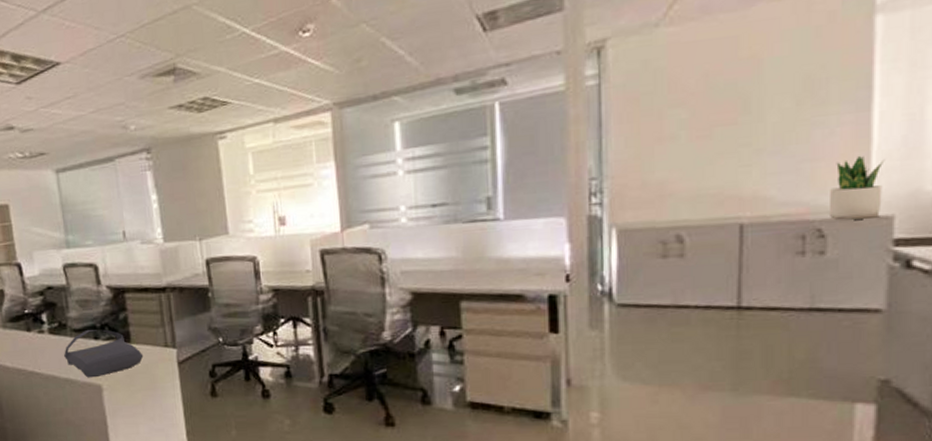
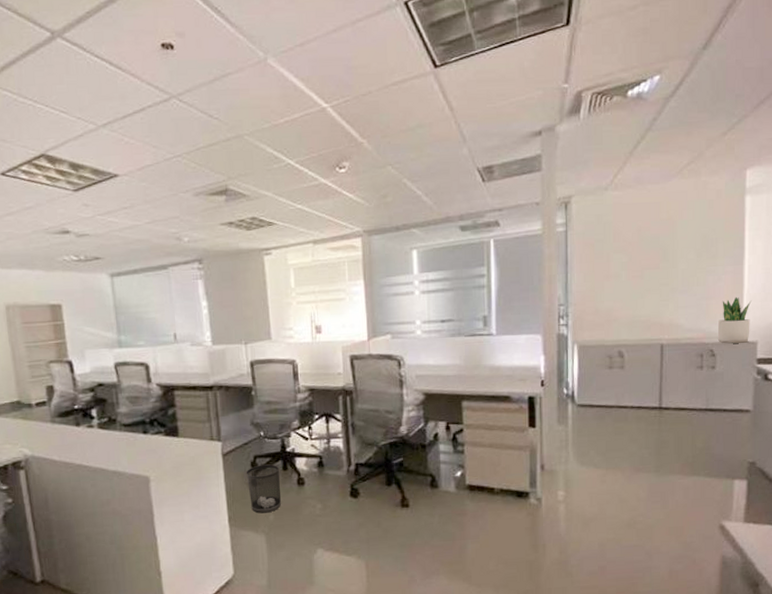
bag: present [64,329,144,377] -> none [113,424,190,469]
waste bin: none [204,374,244,428] -> present [246,464,281,513]

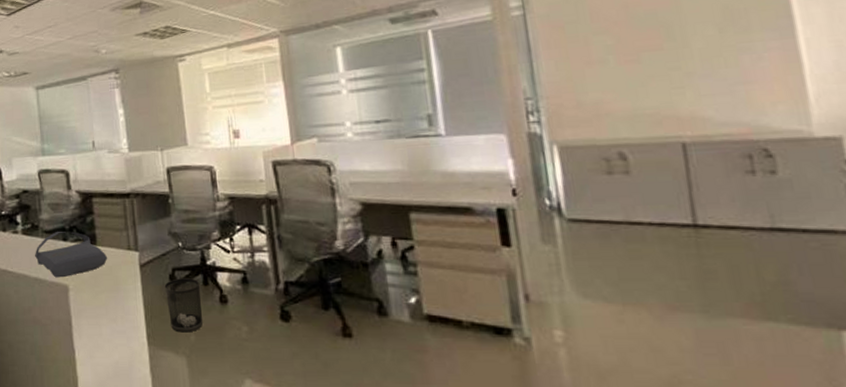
bag: none [113,424,190,469] -> present [35,231,108,277]
planter: present [717,296,752,344] -> none [769,78,827,141]

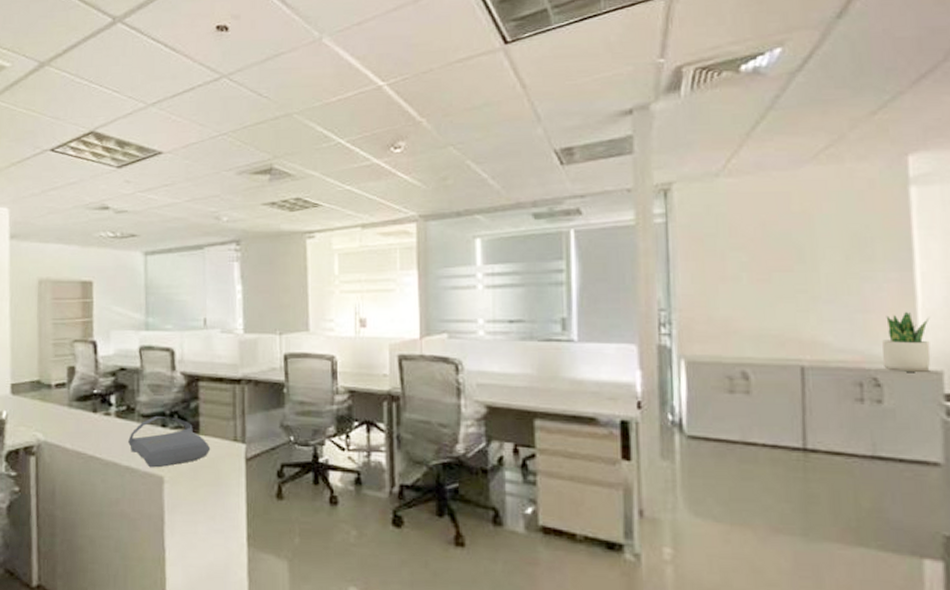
waste bin: present [164,278,203,333] -> none [271,475,309,535]
planter: none [769,78,827,141] -> present [881,311,931,372]

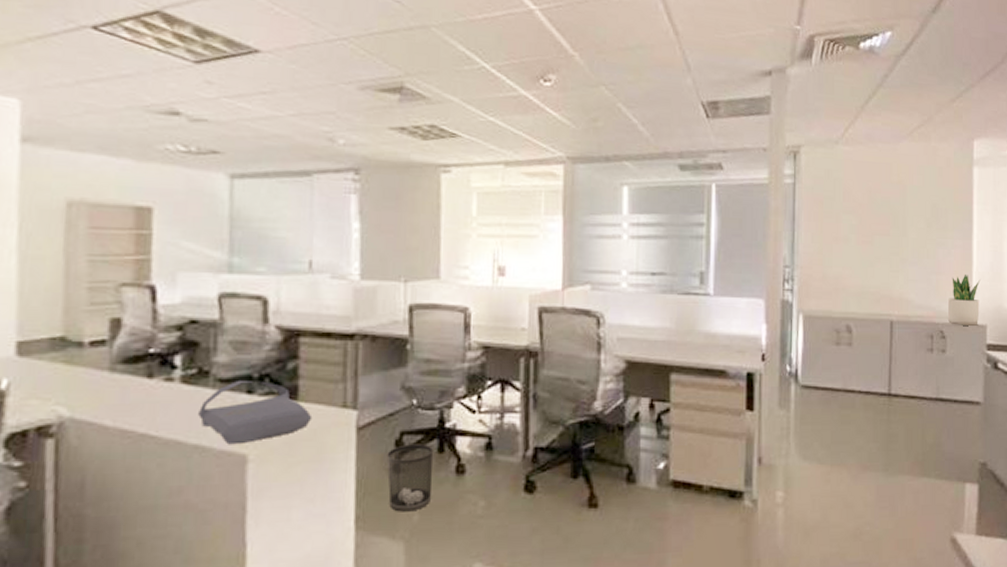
waste bin: none [271,475,309,535] -> present [386,444,433,512]

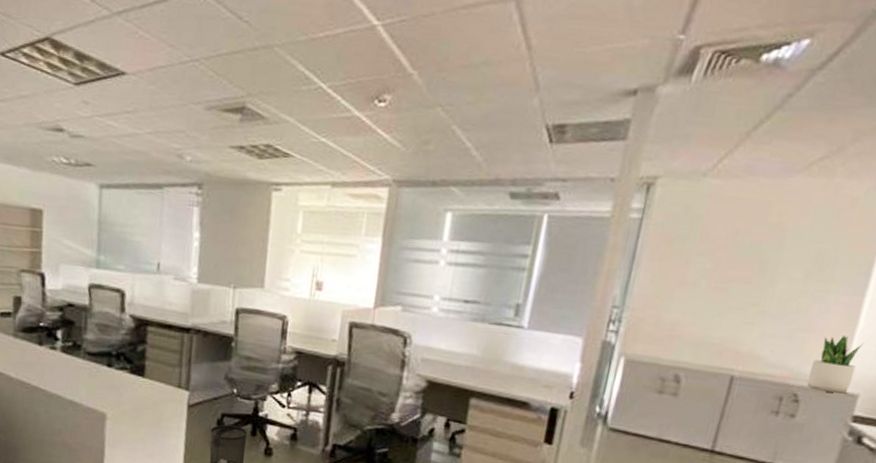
bag: present [198,379,313,443] -> none [73,355,155,405]

